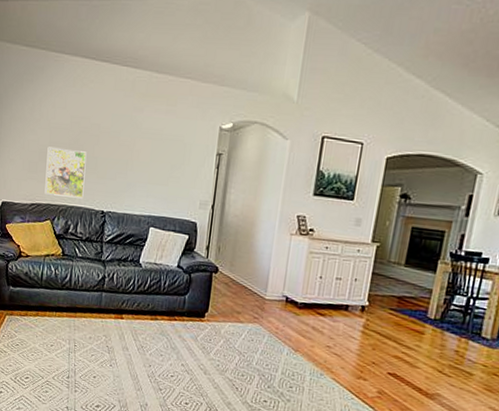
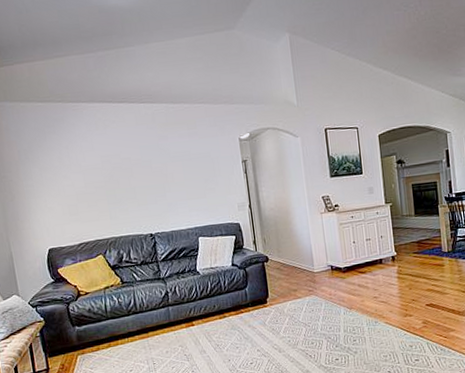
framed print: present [44,146,87,199] -> none [84,184,130,232]

